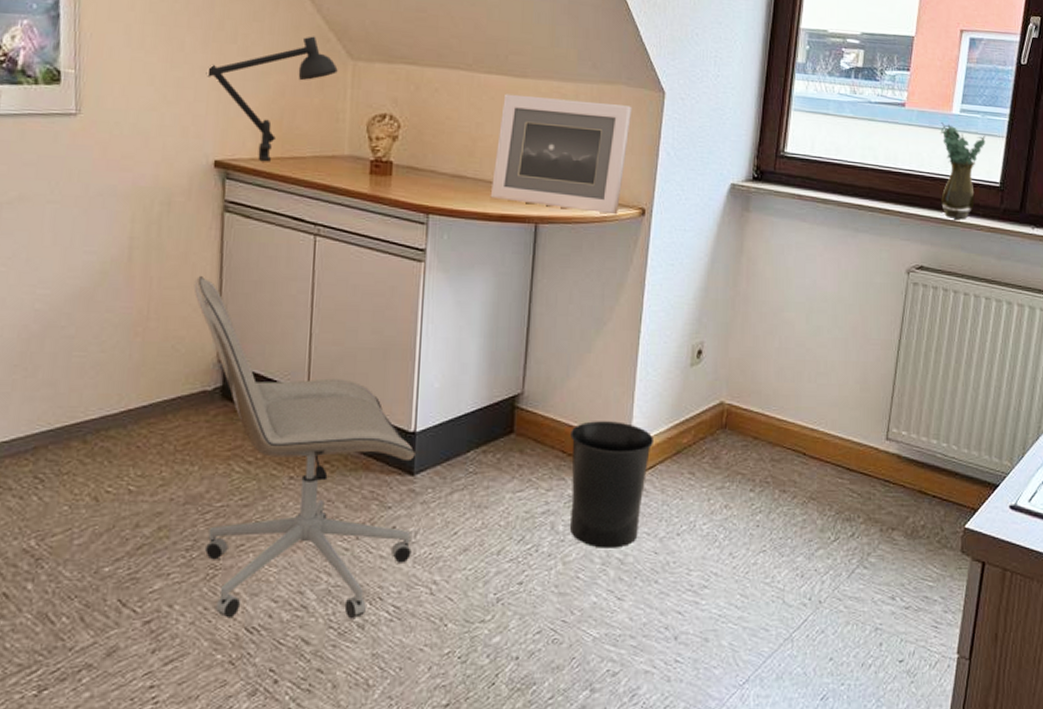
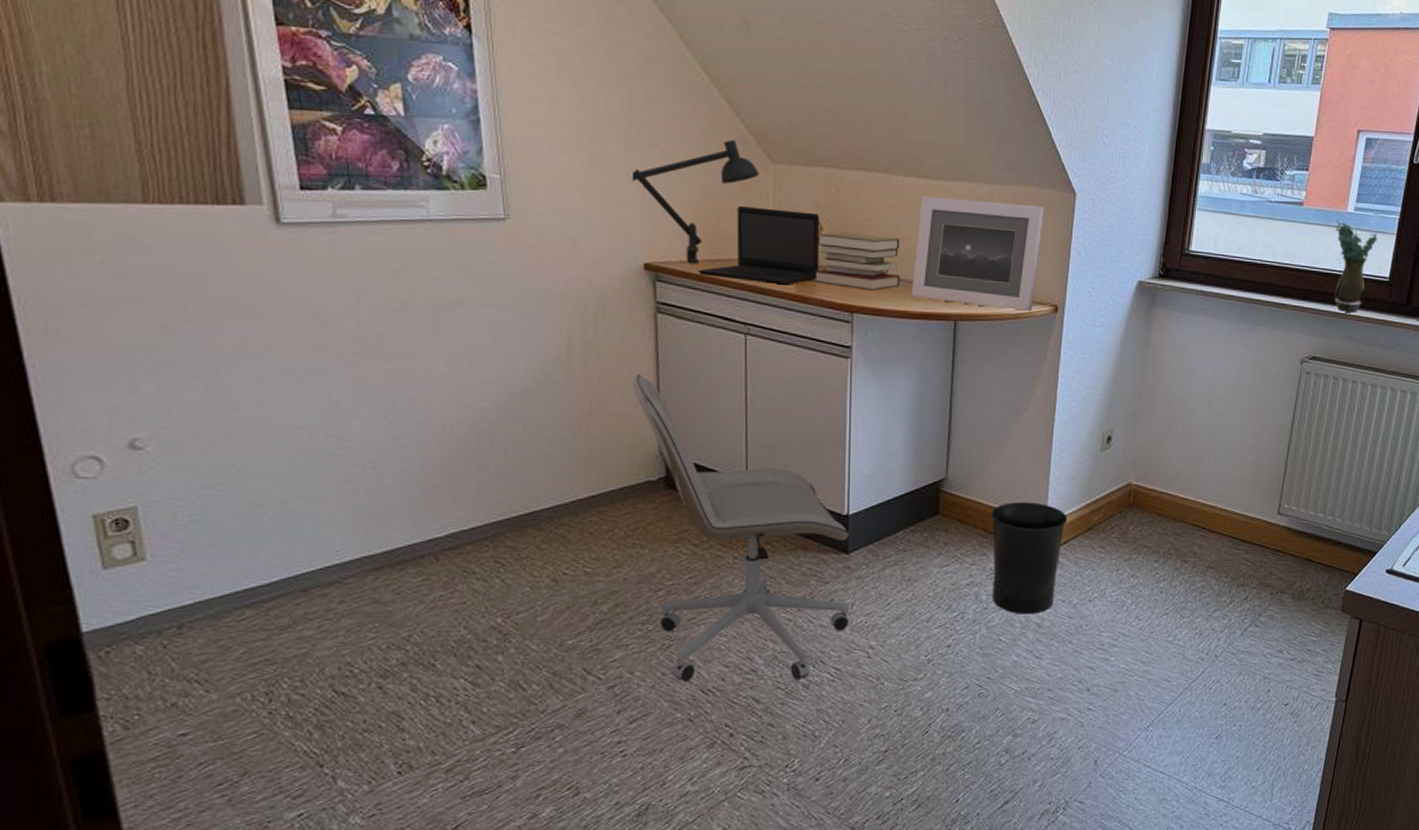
laptop: none [270,103,399,184] -> present [698,206,820,285]
books: none [390,129,481,191] -> present [815,231,900,291]

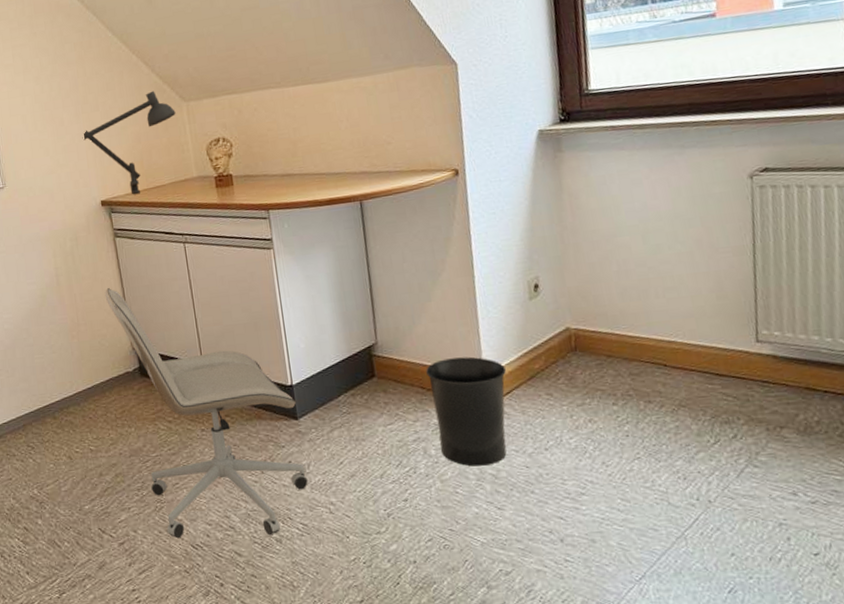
laptop: present [698,206,820,285] -> none [141,133,235,202]
books: present [815,231,900,291] -> none [230,139,305,191]
picture frame: present [911,195,1045,312] -> none [312,83,433,188]
vase: present [1334,221,1377,313] -> none [762,22,822,116]

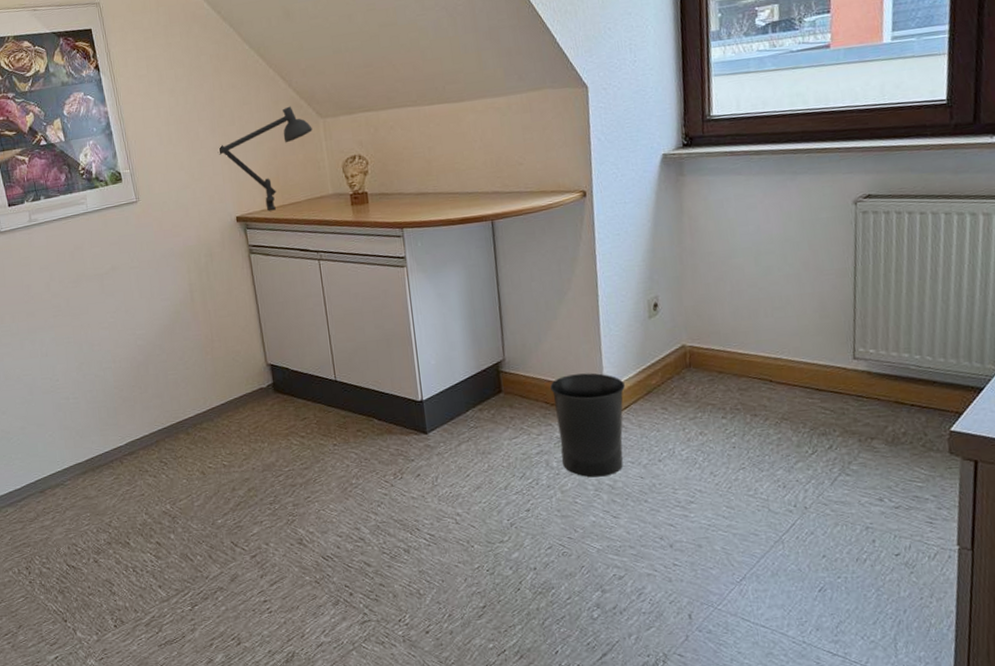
office chair: present [104,288,308,539] -> none [239,304,436,551]

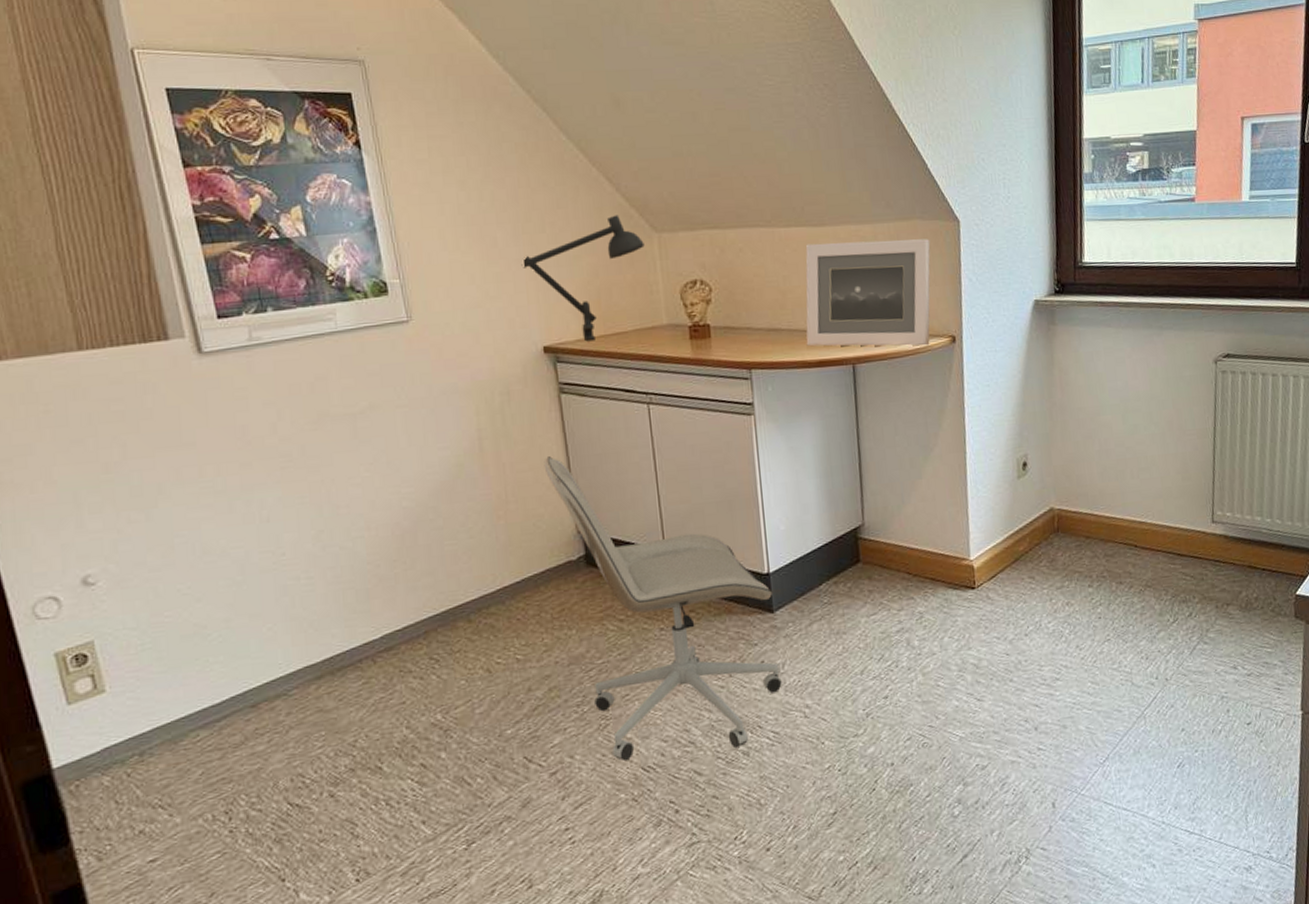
office chair: none [239,304,436,551] -> present [543,456,782,762]
picture frame: none [447,105,562,207] -> present [805,239,931,347]
waste bin: present [550,372,626,477] -> none [913,538,993,656]

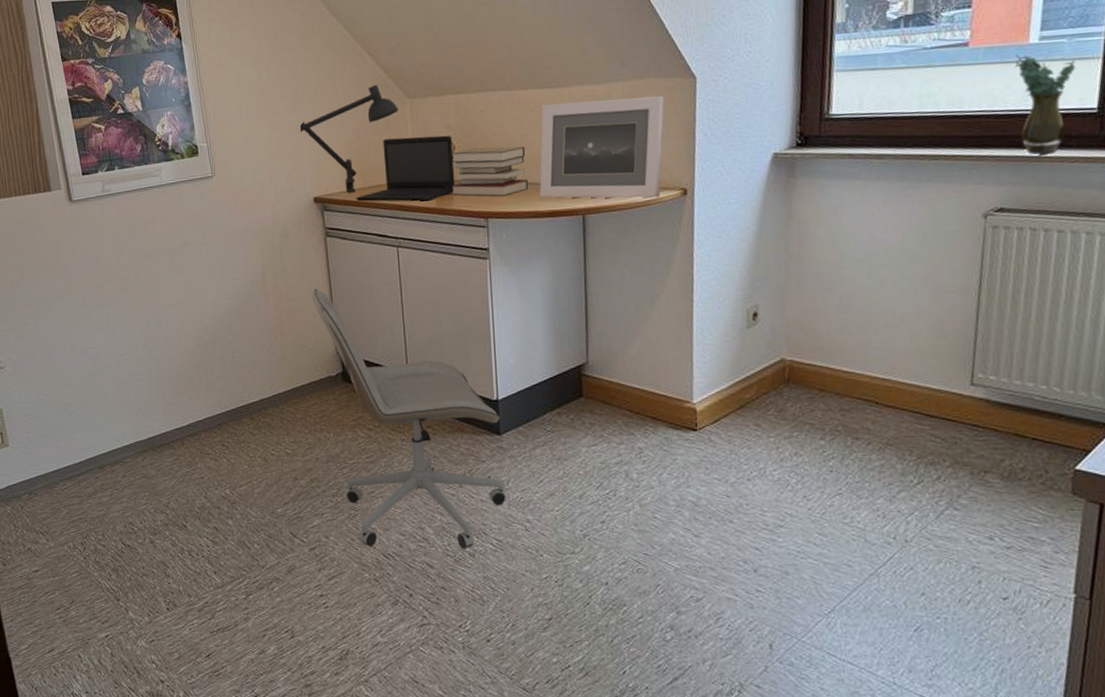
laptop: none [596,275,713,352] -> present [356,135,455,202]
books: none [708,289,794,346] -> present [451,146,528,197]
vase: none [1232,212,1278,305] -> present [1015,55,1076,156]

